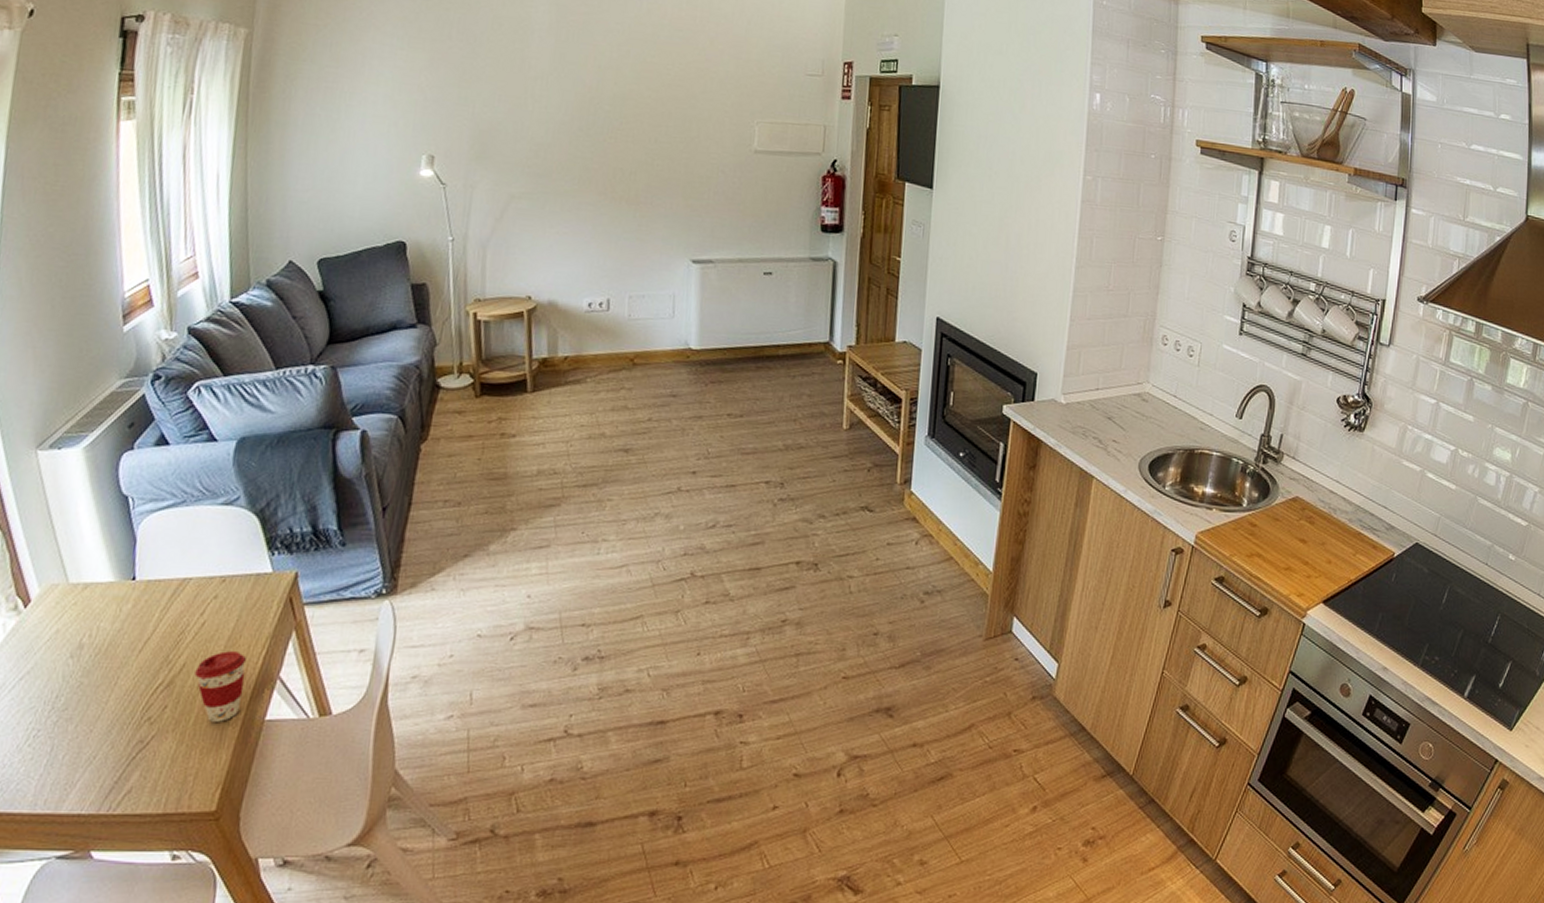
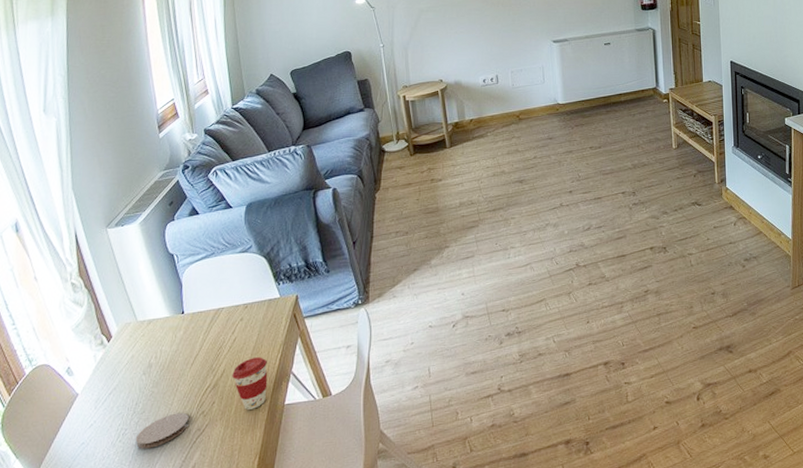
coaster: none [50,715,129,760] -> present [135,412,189,449]

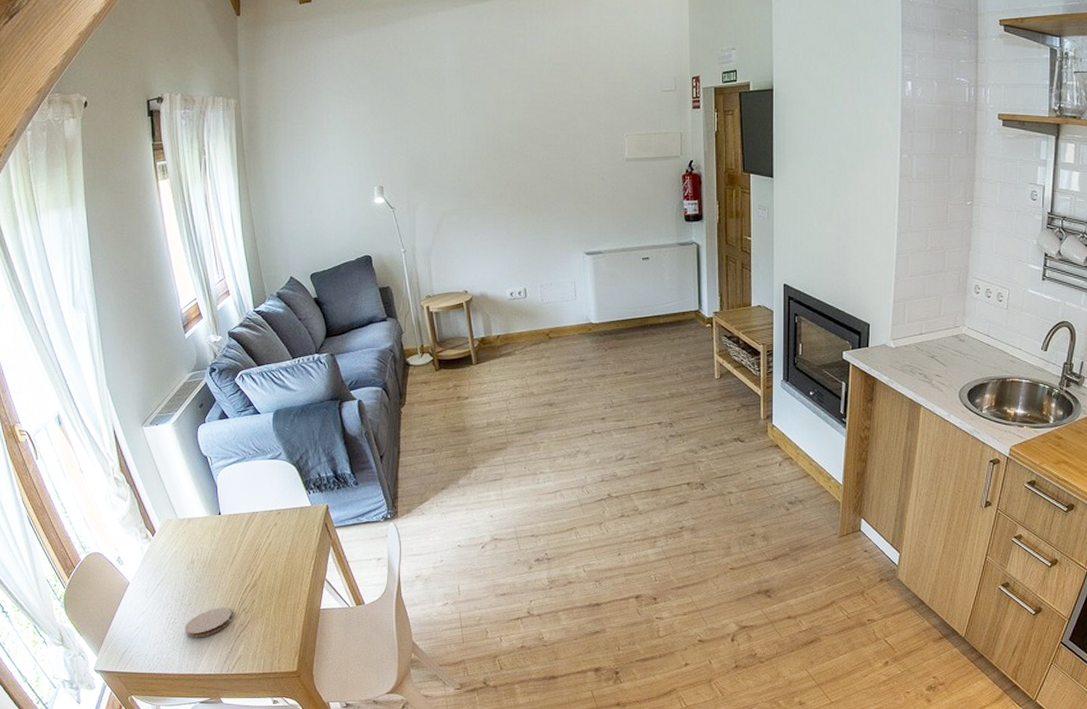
coffee cup: present [232,357,268,410] -> none [269,562,303,611]

